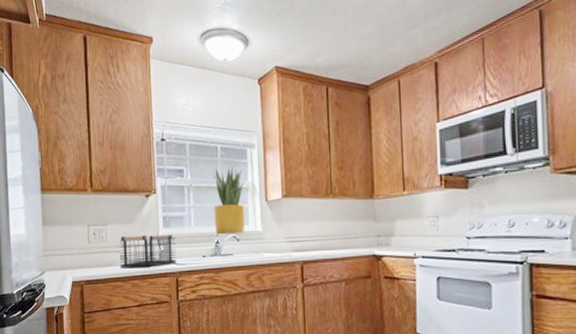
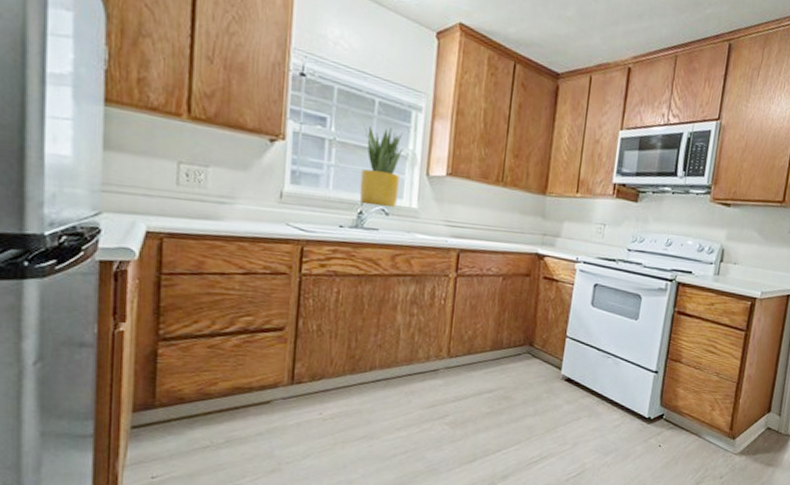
dish rack: present [119,234,176,269] -> none [223,185,305,231]

